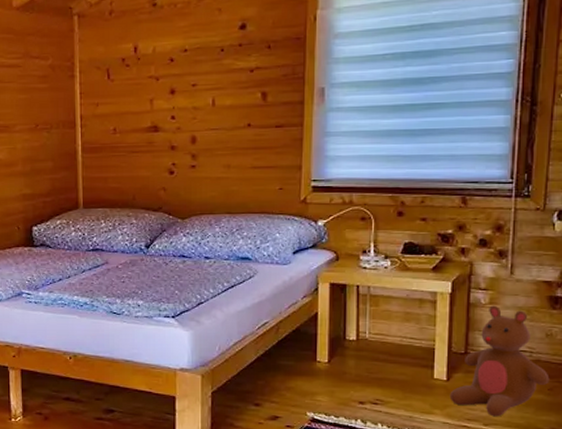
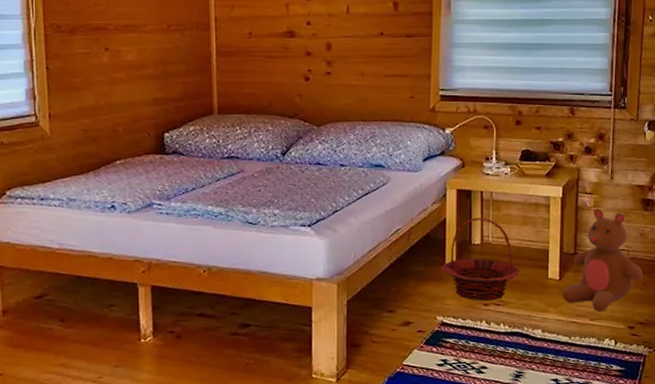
basket: none [311,313,402,399] -> present [440,218,521,301]

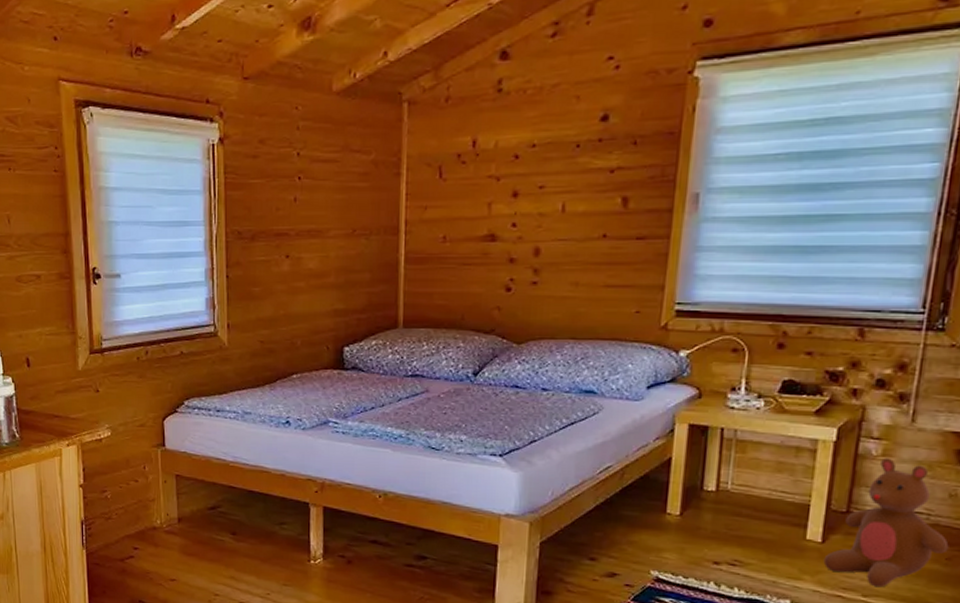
basket: present [440,218,521,301] -> none [660,459,768,560]

